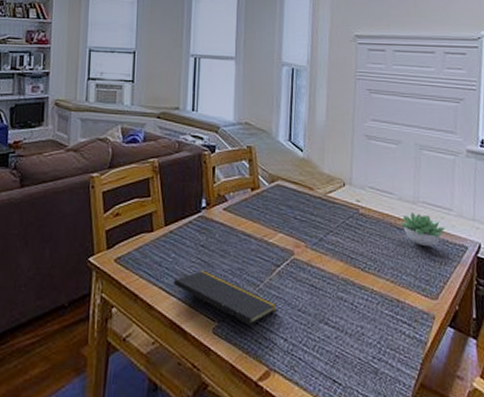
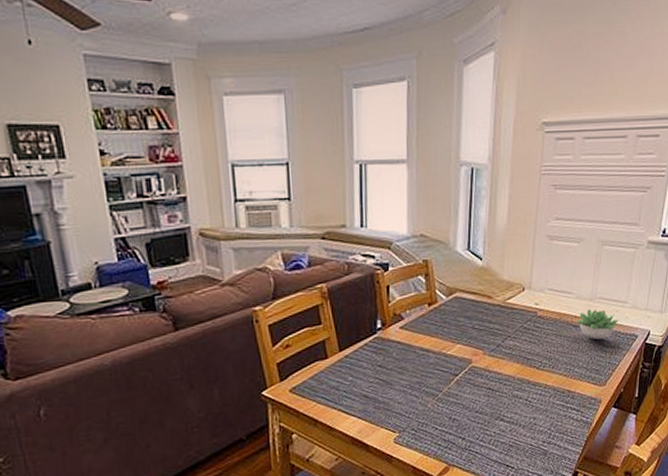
notepad: present [173,271,277,340] -> none [352,388,456,444]

